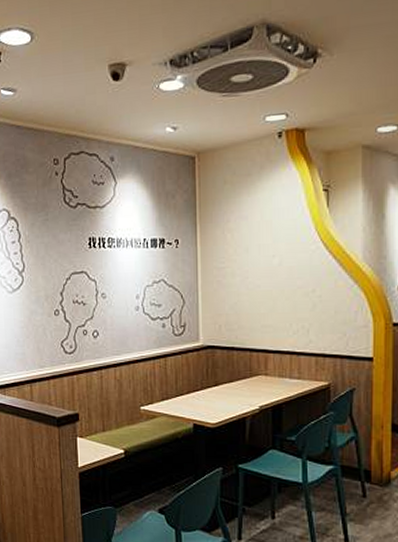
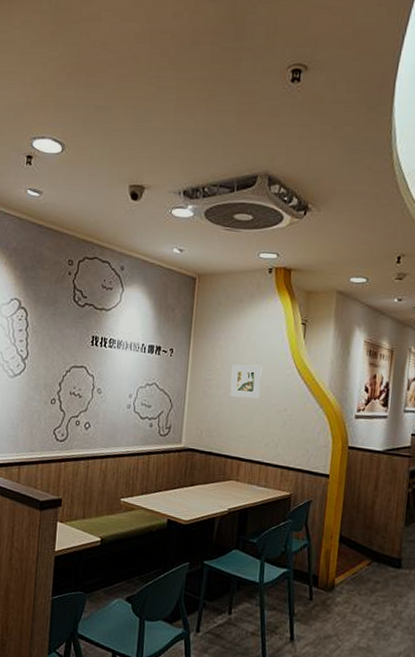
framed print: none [247,244,282,283] -> present [229,364,262,399]

